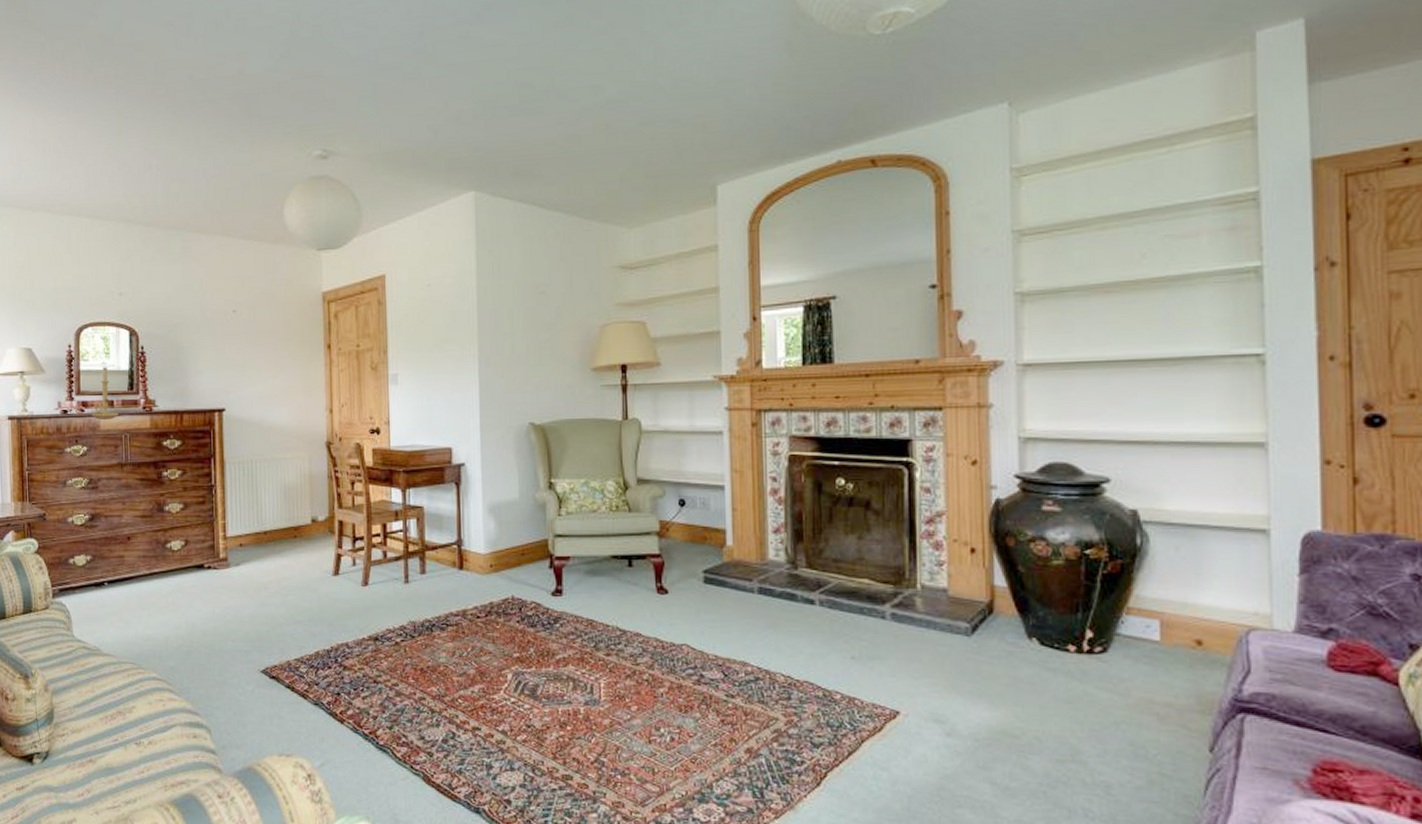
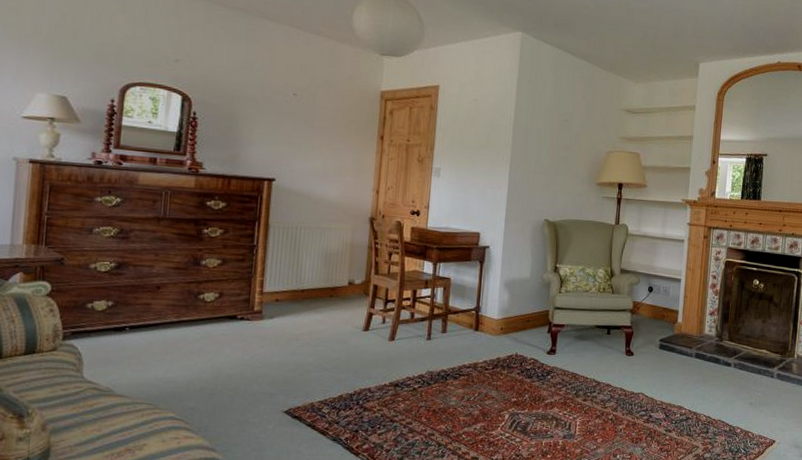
candle holder: present [91,361,118,420] -> none [130,120,161,176]

